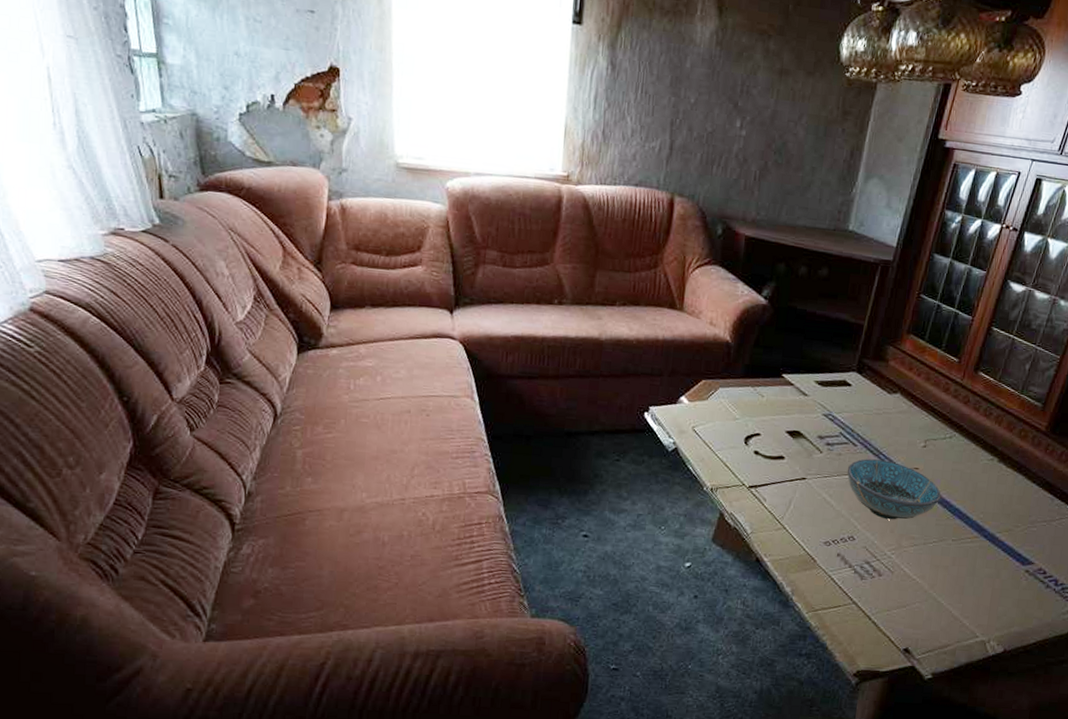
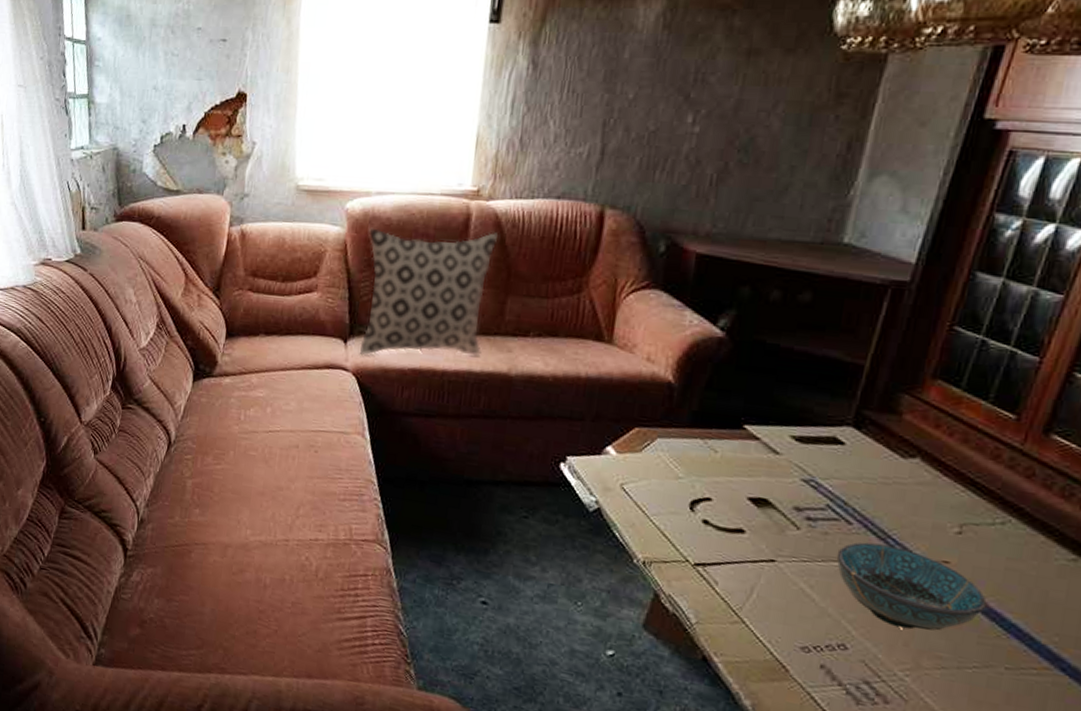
pillow: none [465,206,586,325] -> present [360,228,498,356]

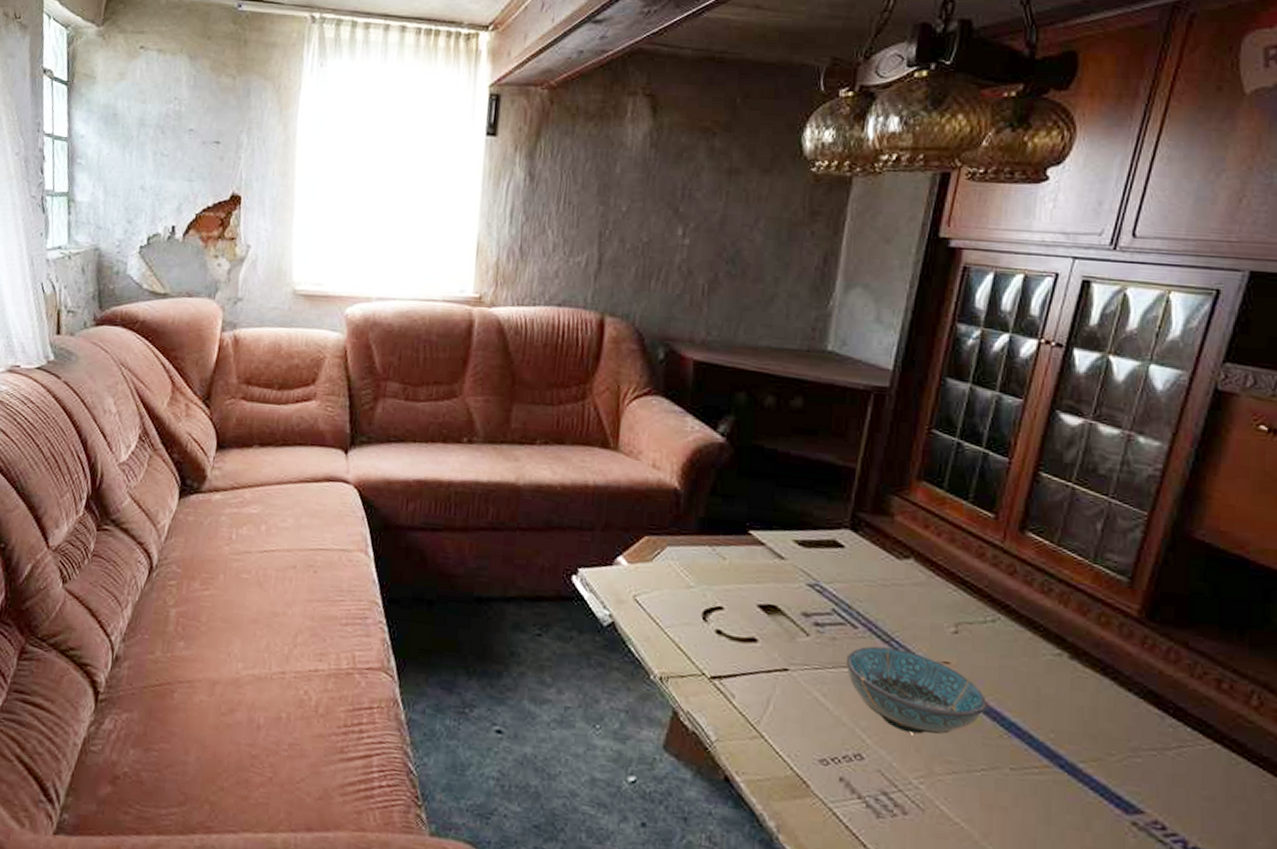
pillow: present [360,228,498,356] -> none [362,334,501,467]

